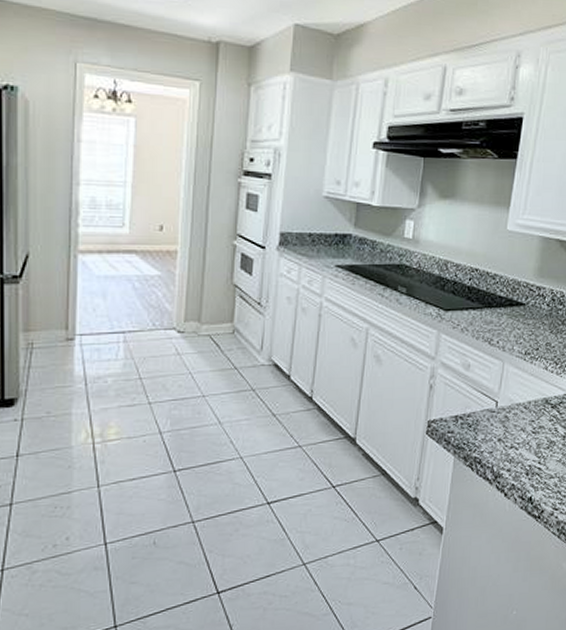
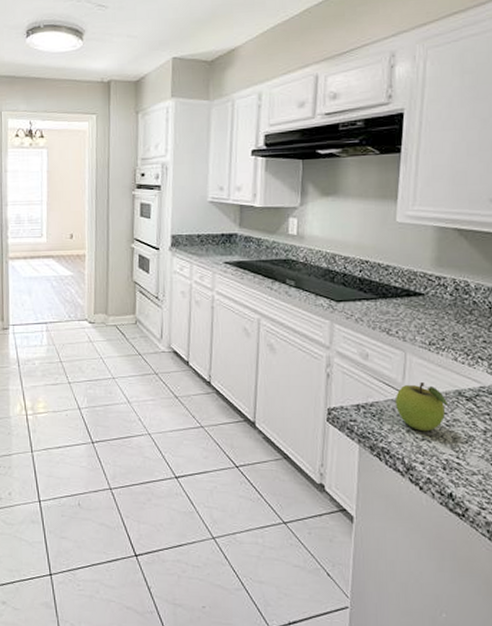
fruit: none [490,392,535,440] -> present [395,383,447,432]

